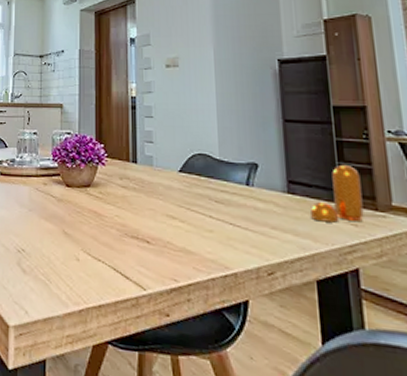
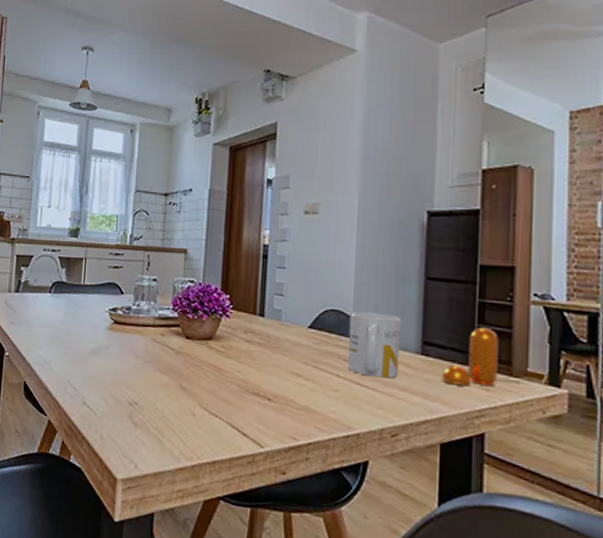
mug: none [216,154,269,218] -> present [348,311,402,379]

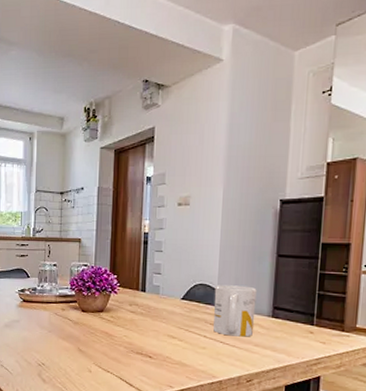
pepper shaker: present [441,326,499,387] -> none [287,293,335,341]

